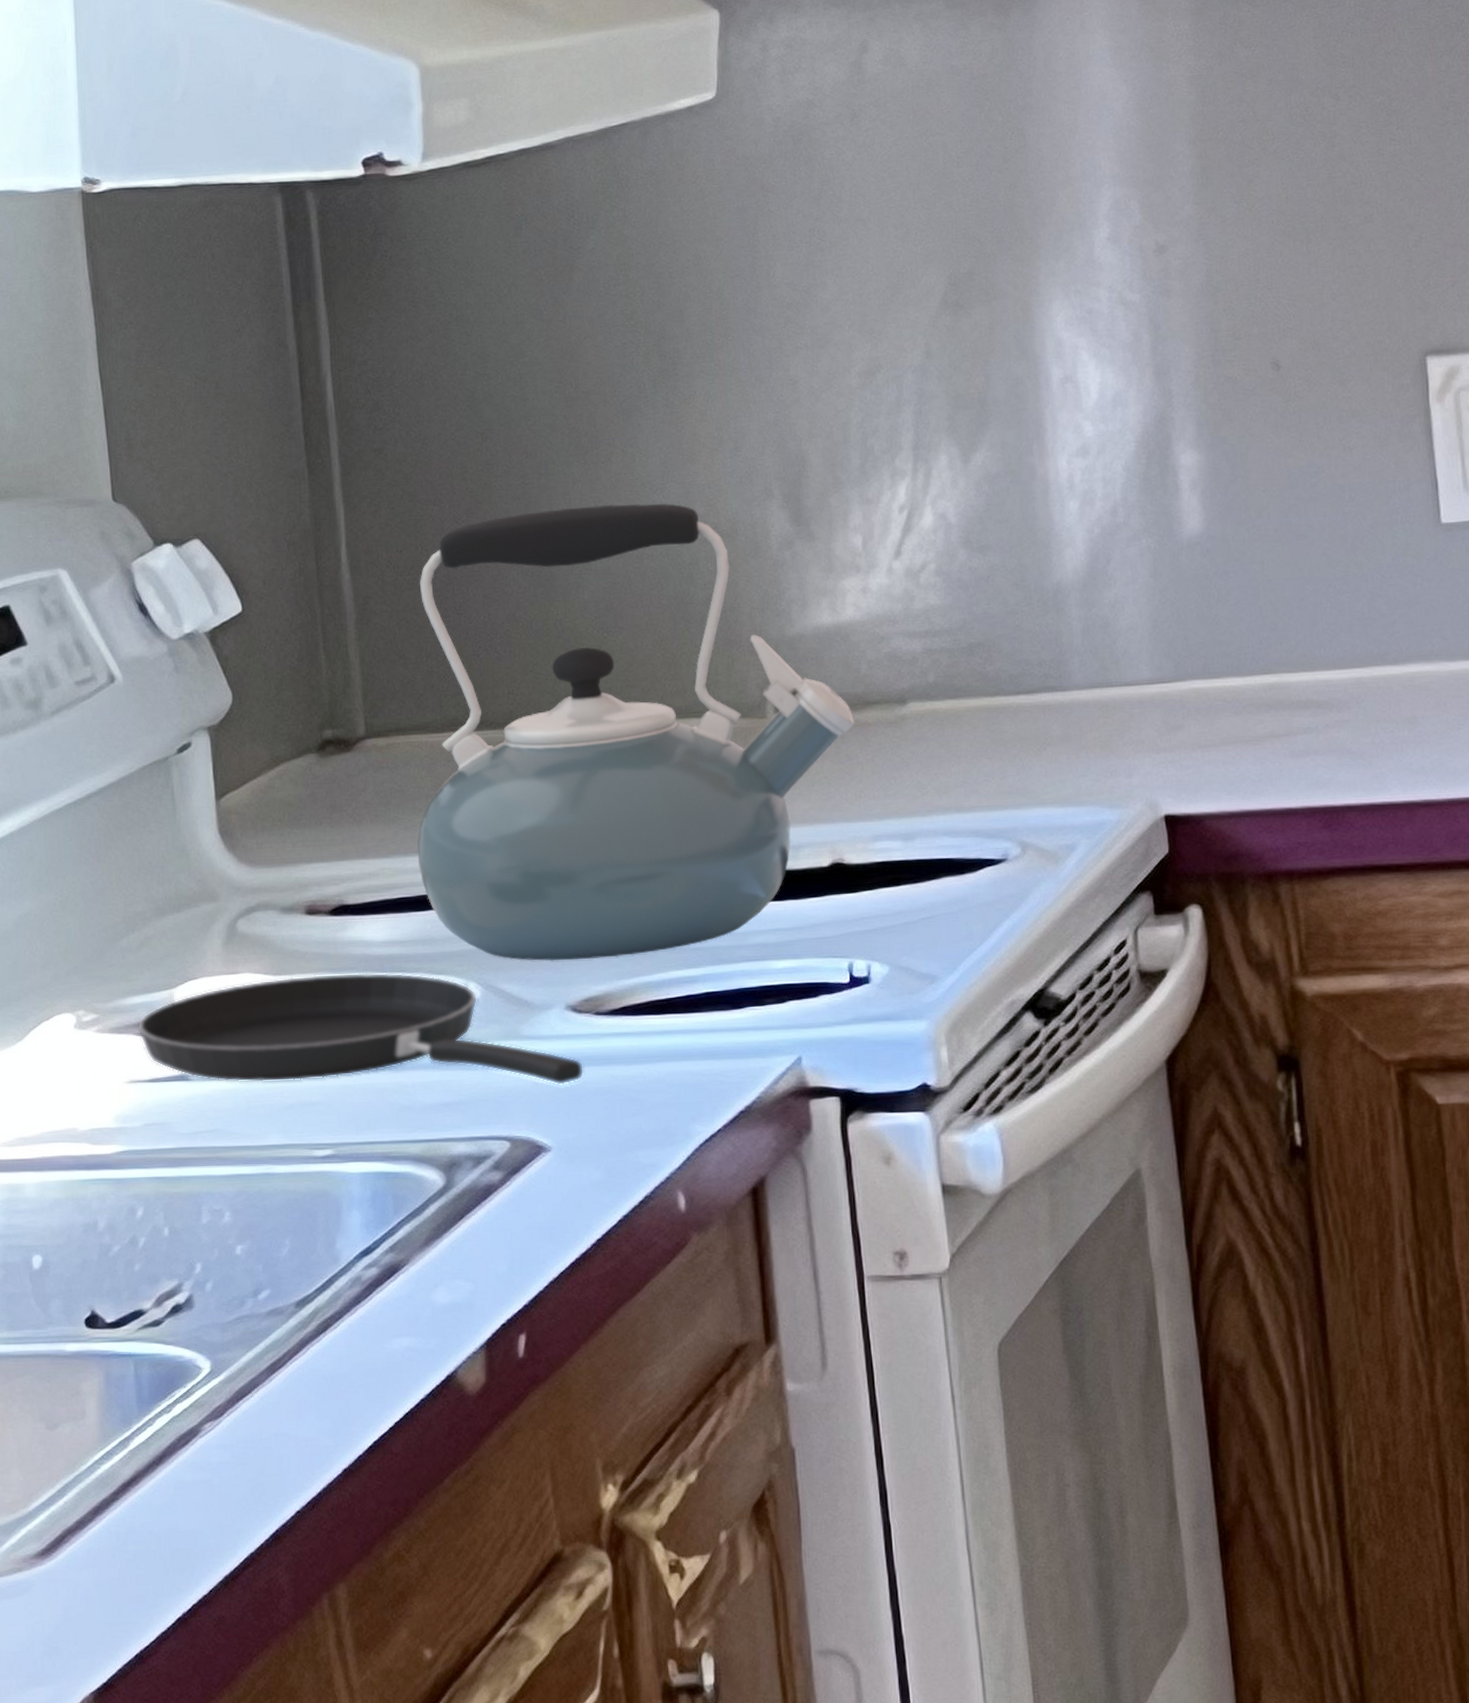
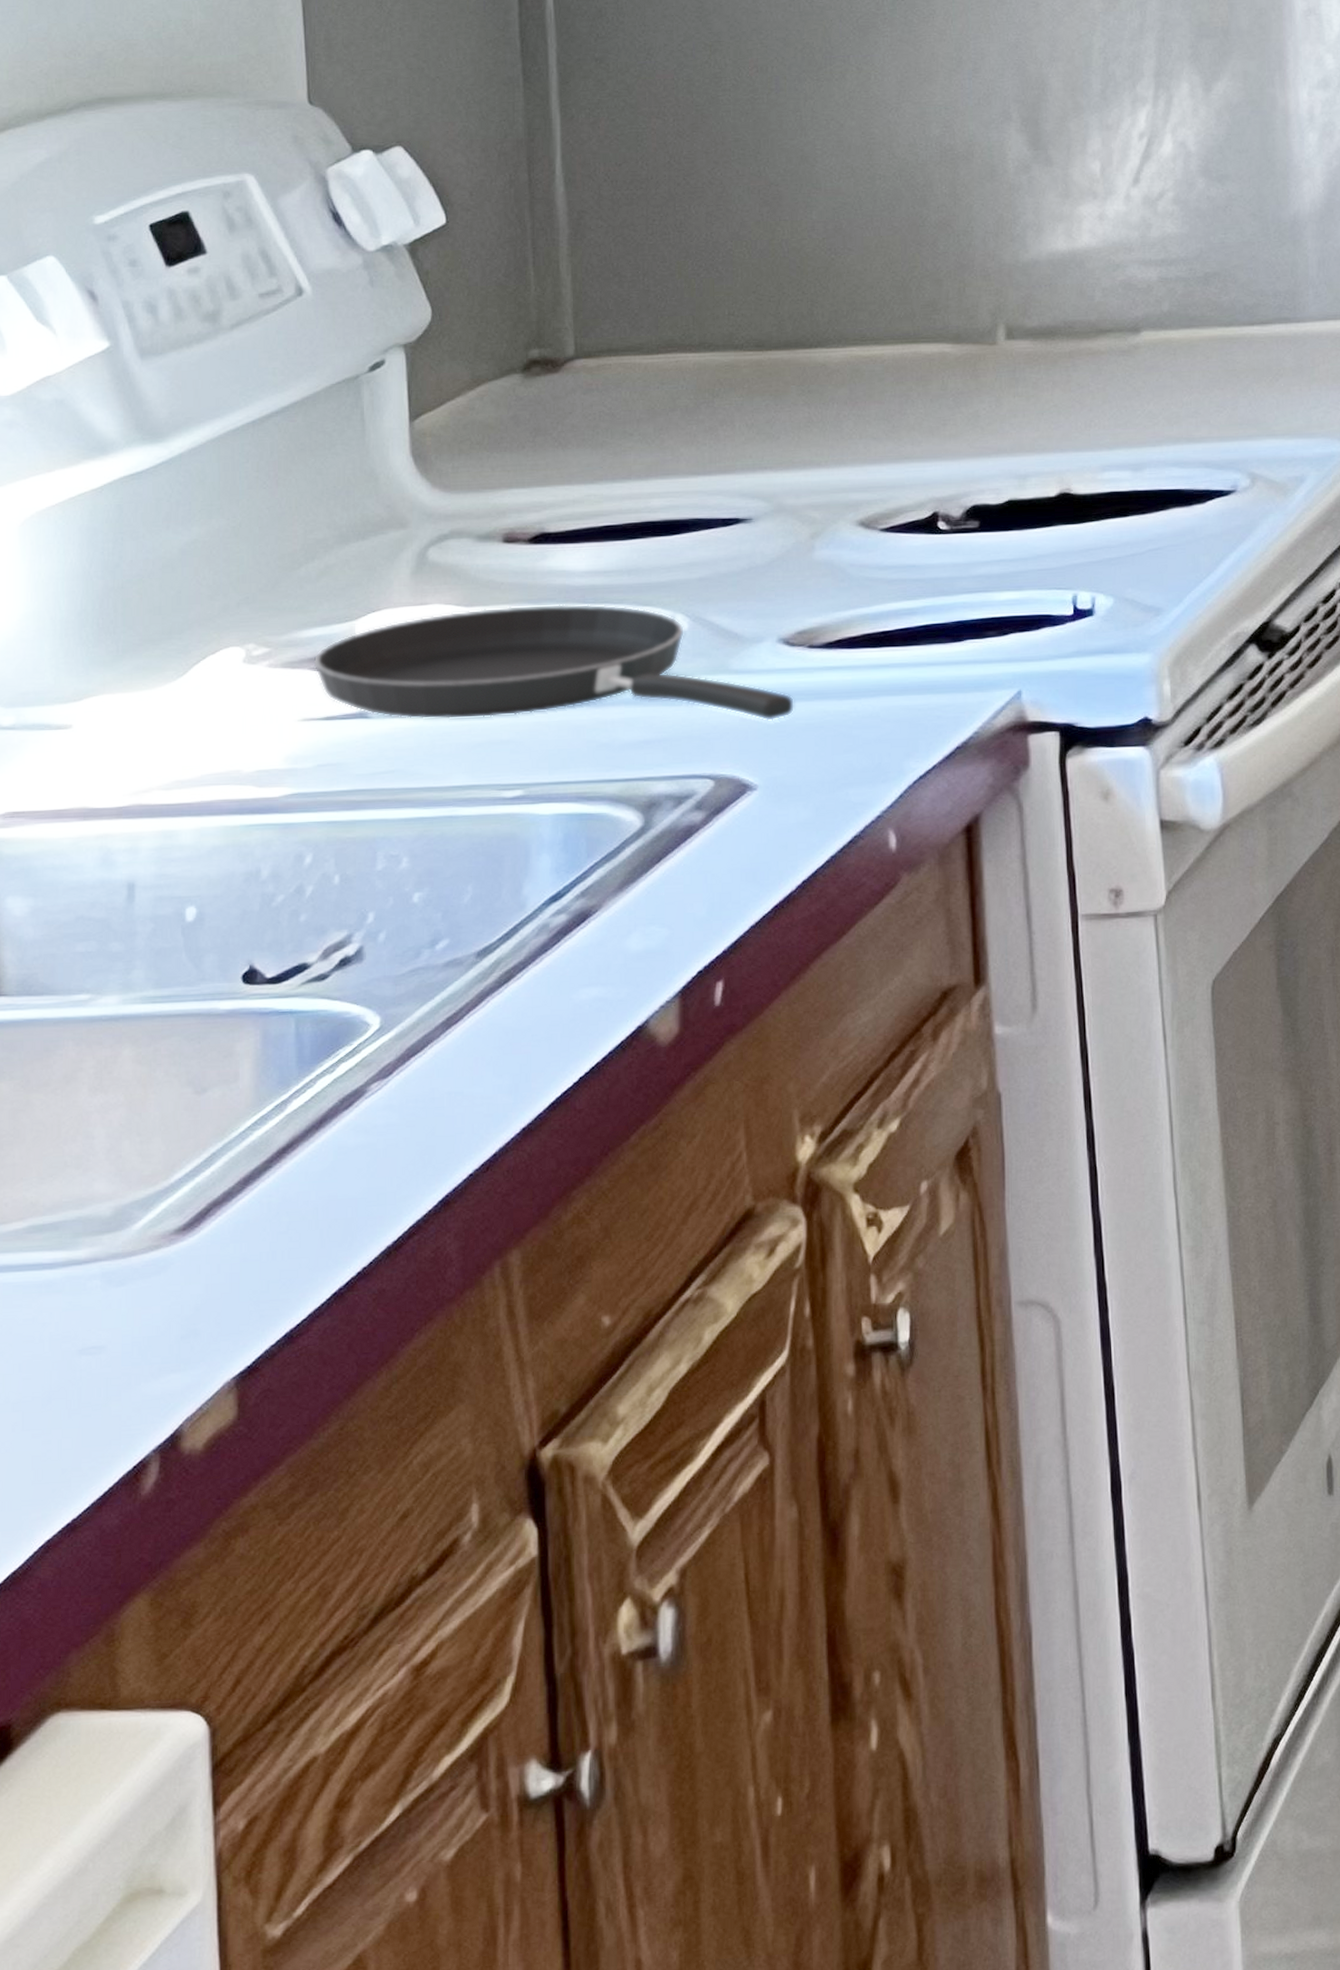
kettle: present [417,503,855,961] -> none [626,122,1087,593]

